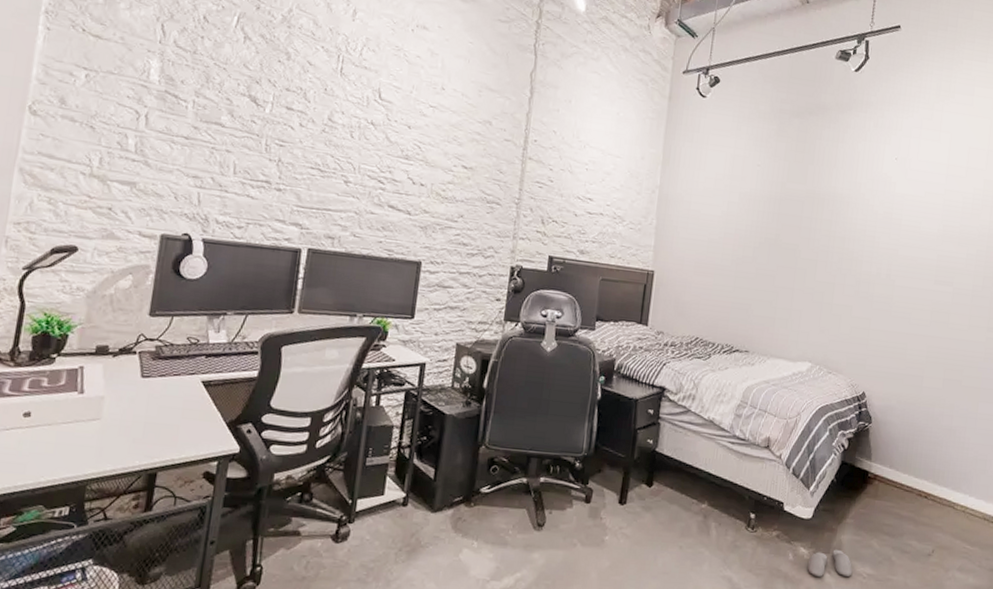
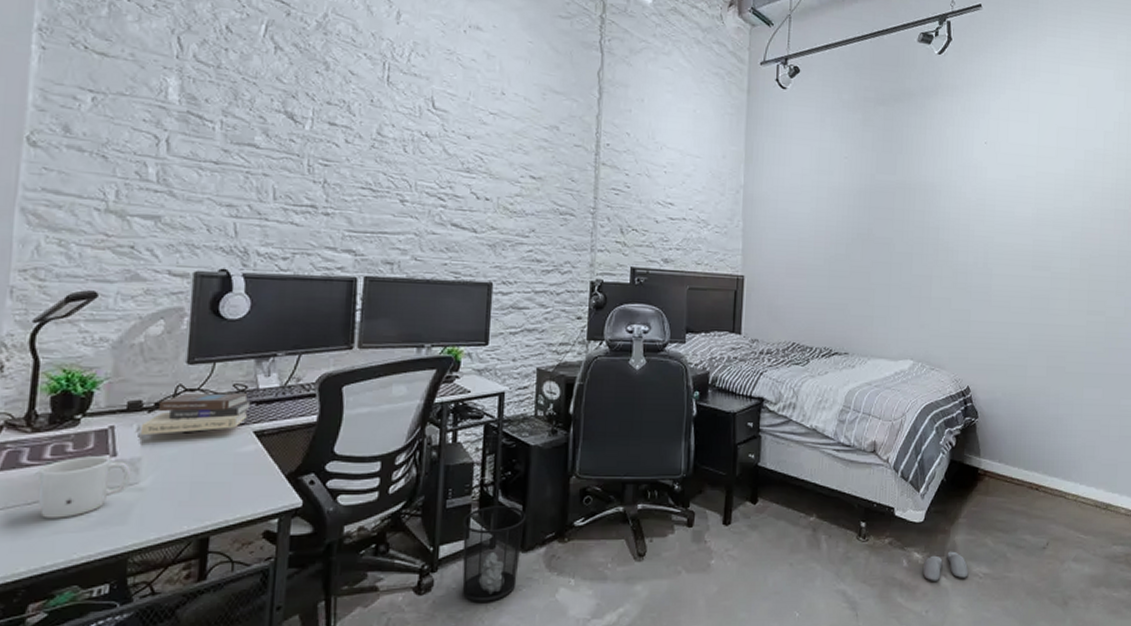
mug: none [15,391,96,445] -> present [37,456,132,518]
books: none [104,342,202,378] -> present [140,393,251,436]
waste bin: none [375,467,438,556] -> present [462,506,527,604]

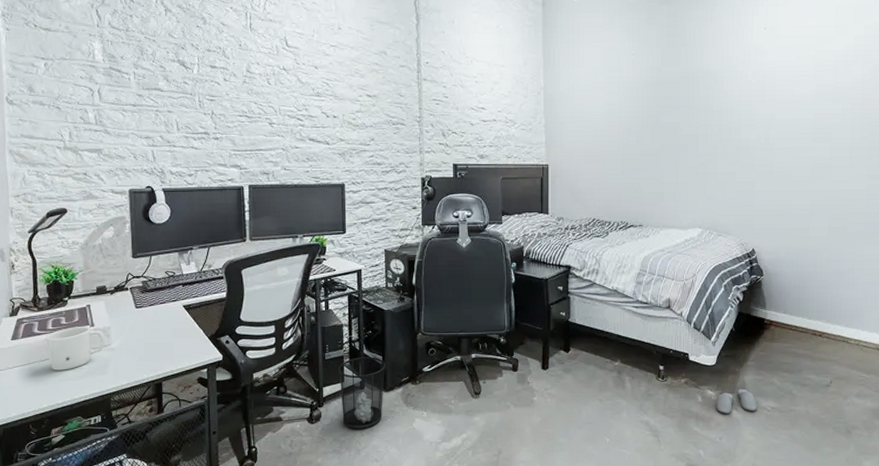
books: present [140,393,251,436] -> none [107,278,179,311]

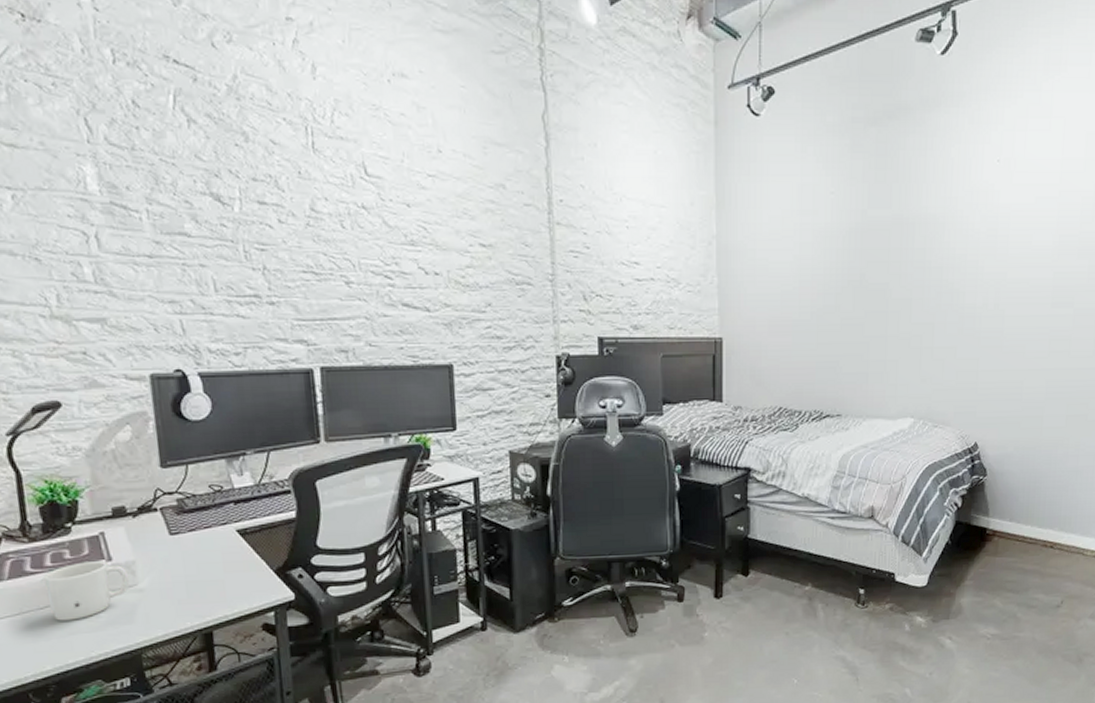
waste bin: present [338,357,386,430] -> none [452,589,515,682]
slippers: present [715,389,758,415] -> none [925,613,976,645]

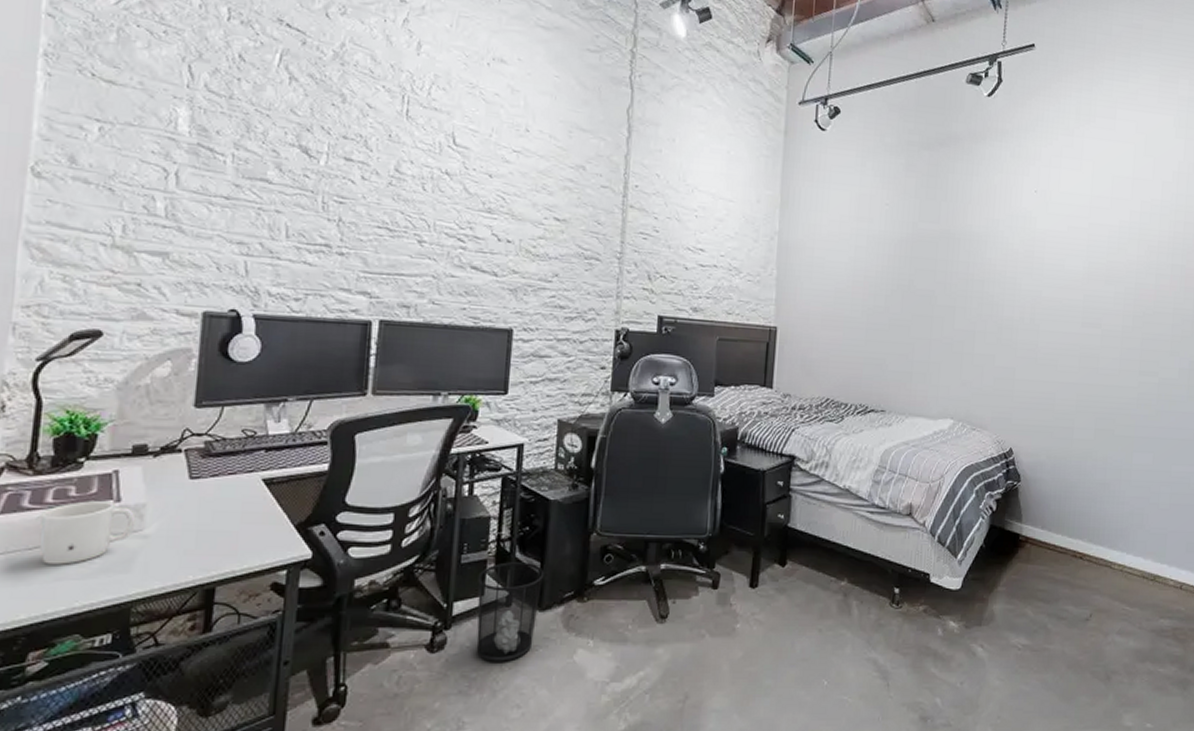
waste bin: none [452,589,515,682] -> present [476,562,545,663]

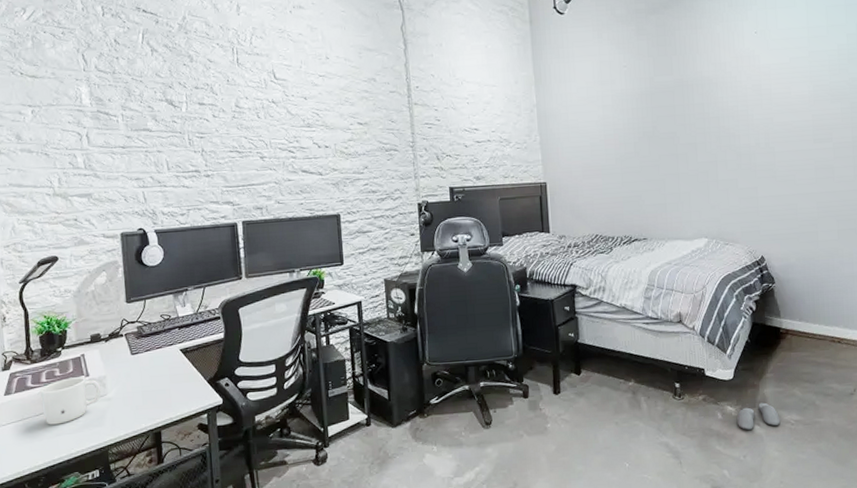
waste bin: present [476,562,545,663] -> none [343,391,392,470]
slippers: none [958,620,1007,653] -> present [736,402,781,431]

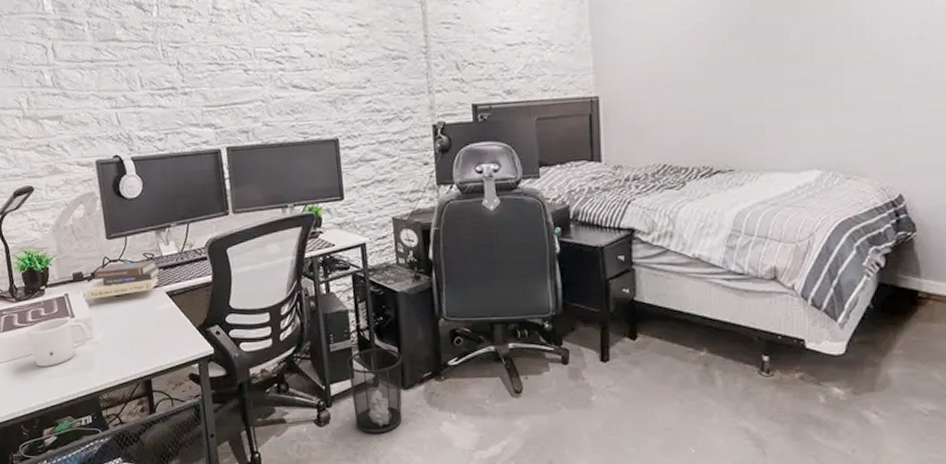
books: none [102,321,175,360] -> present [85,260,160,300]
waste bin: none [343,391,392,470] -> present [346,348,403,435]
slippers: present [736,402,781,431] -> none [845,386,909,420]

